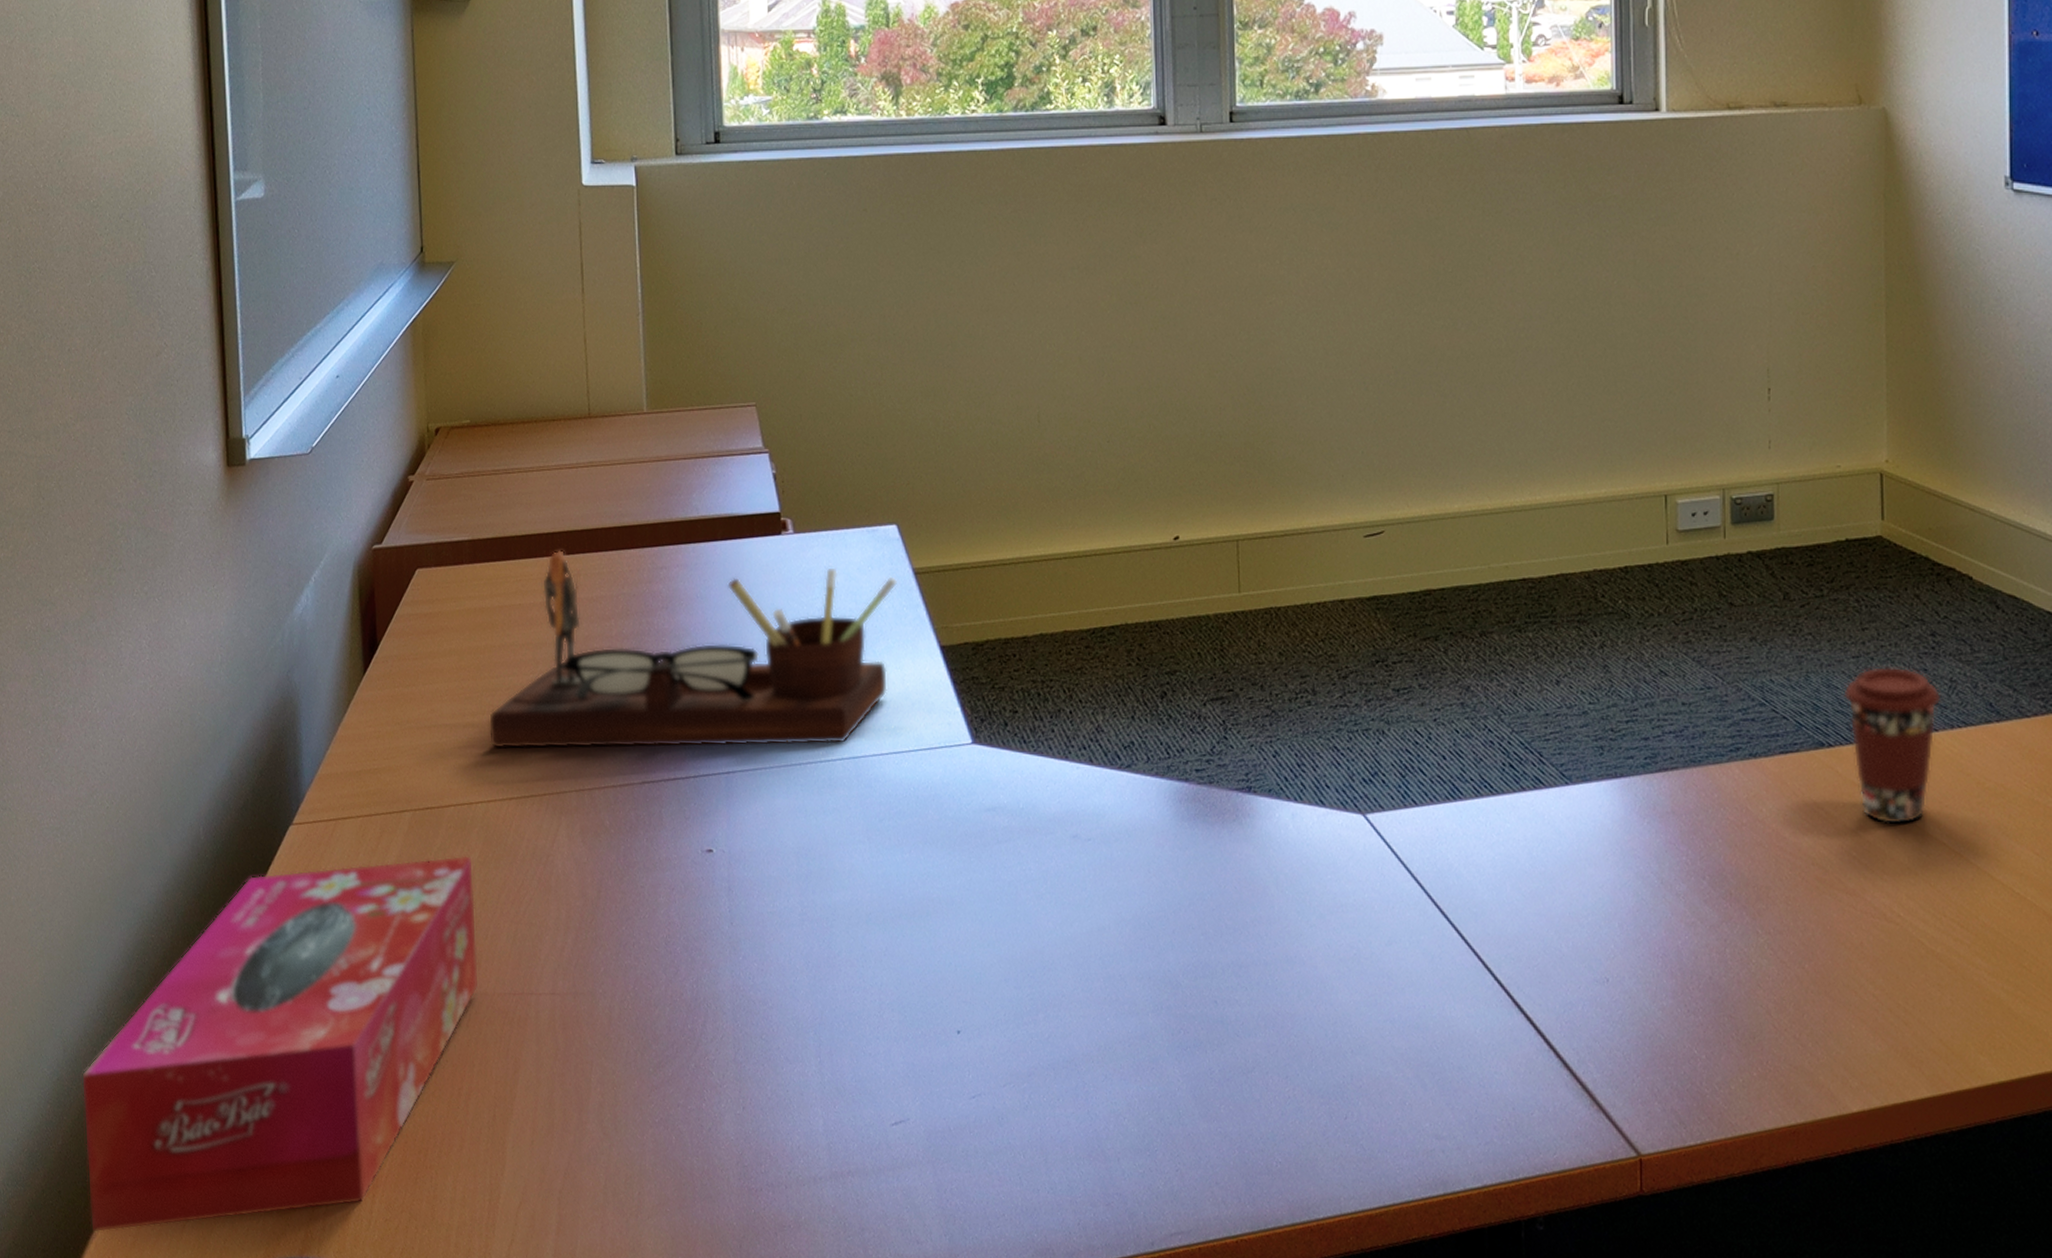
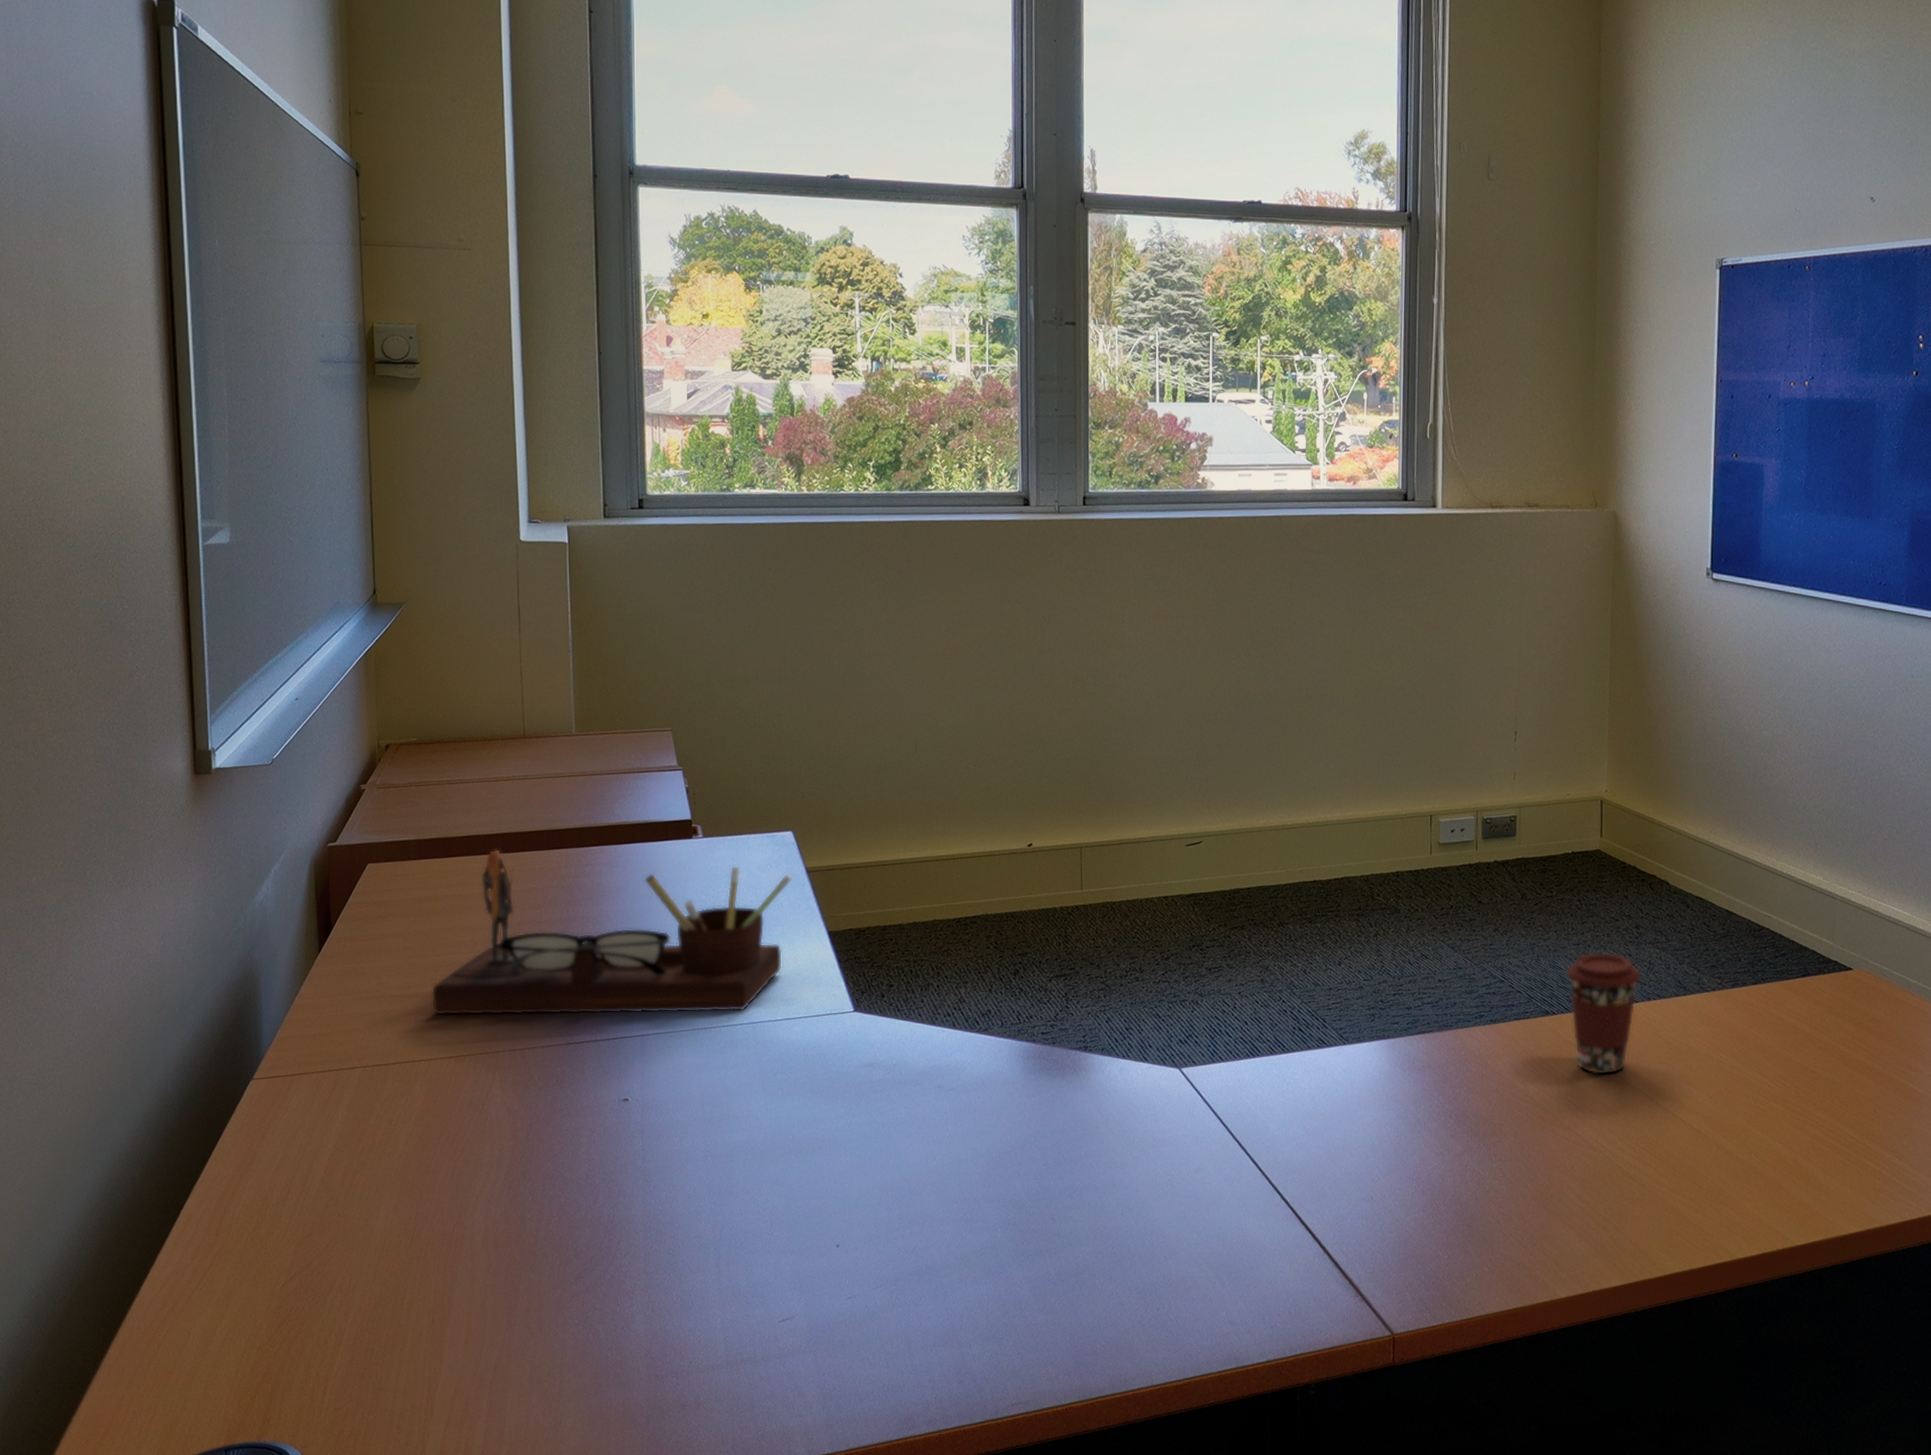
tissue box: present [81,855,480,1233] -> none [57,1105,421,1425]

